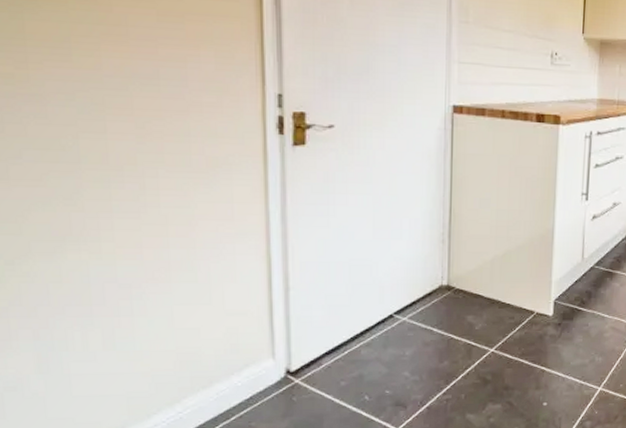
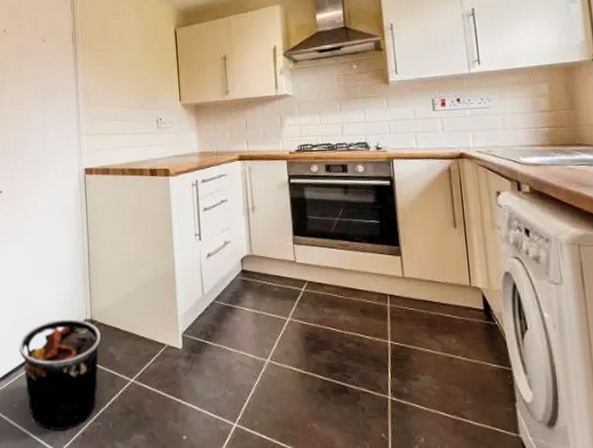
trash bin: none [350,286,459,407] -> present [18,319,102,430]

